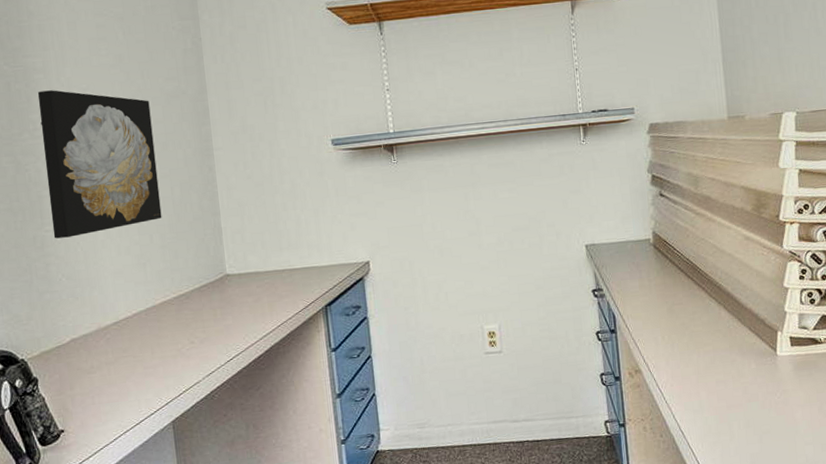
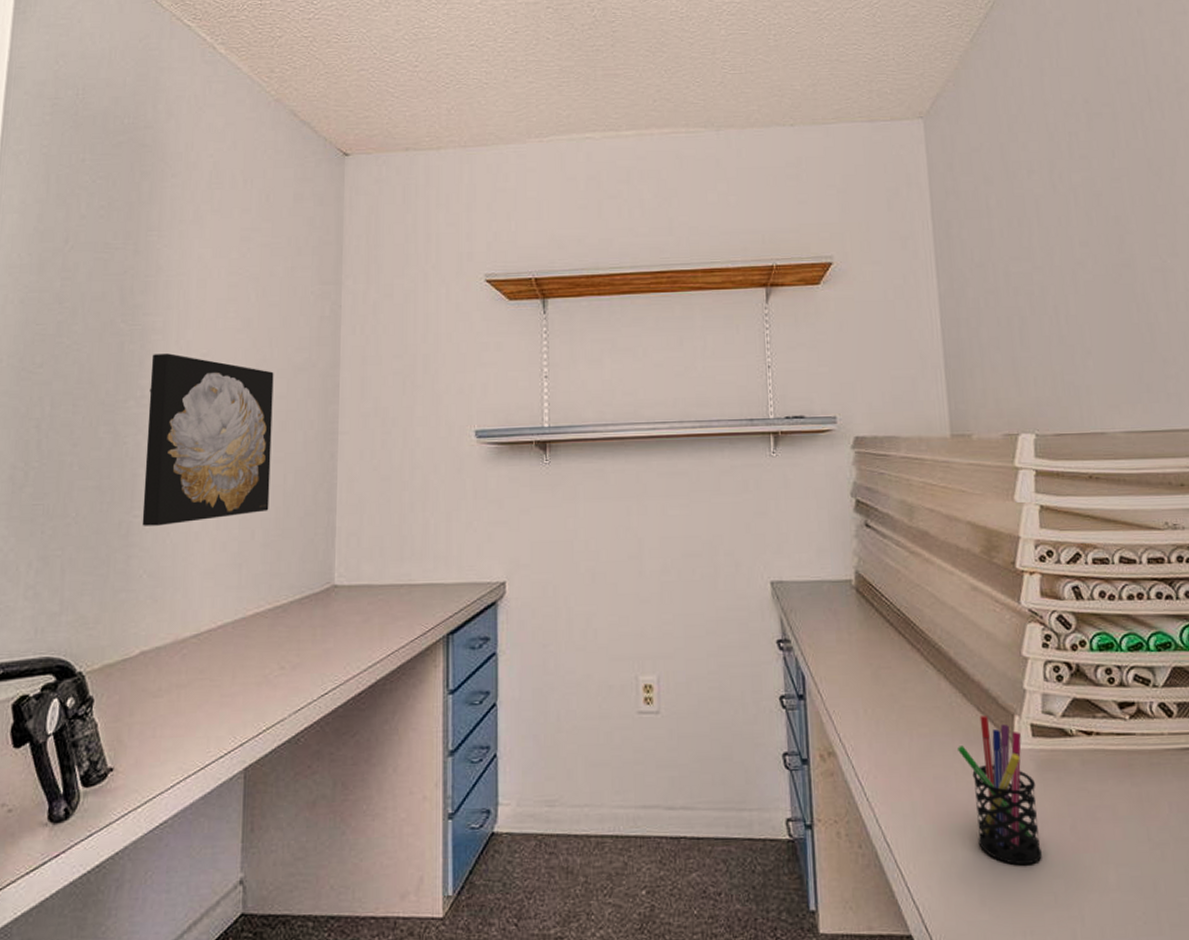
pen holder: none [734,333,797,438] -> present [958,716,1042,866]

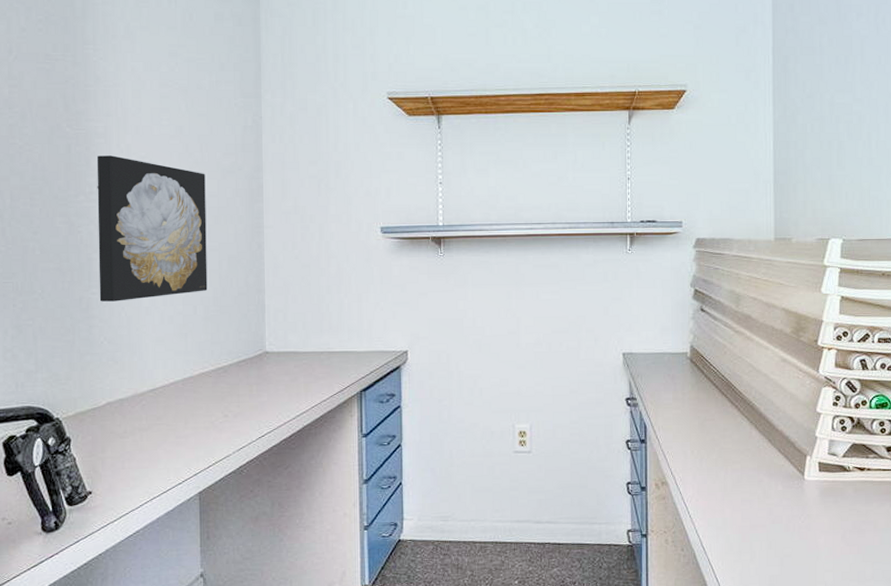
pen holder: present [958,716,1042,866] -> none [762,456,818,563]

